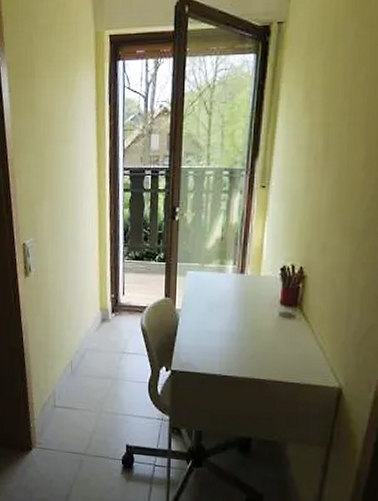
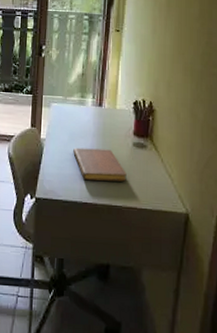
notebook: none [211,318,272,354] -> present [73,147,127,182]

